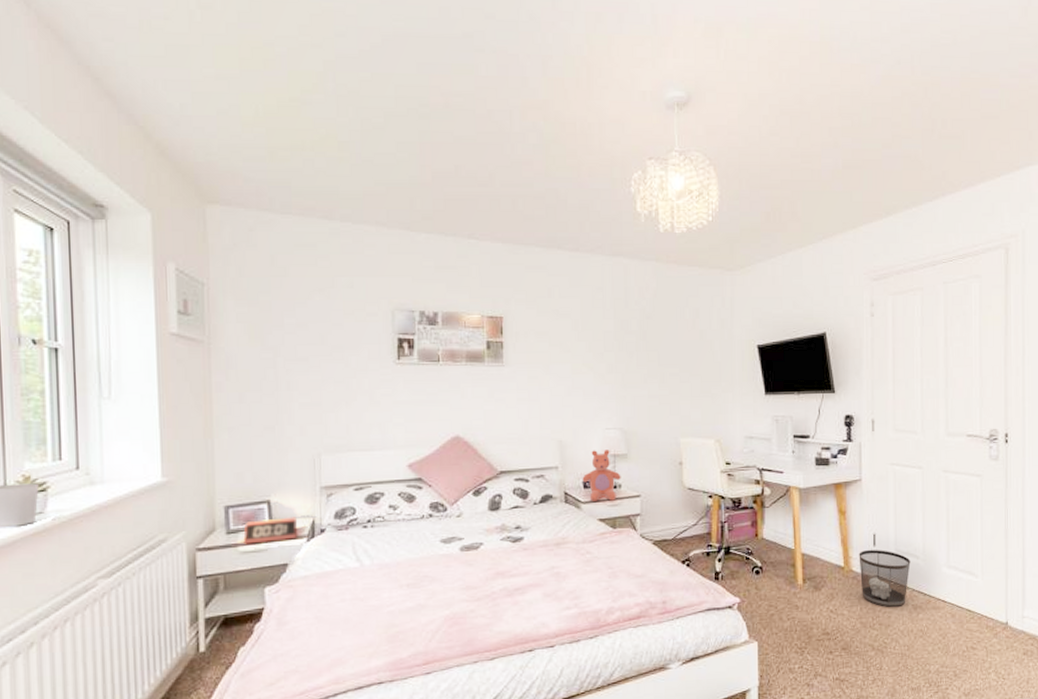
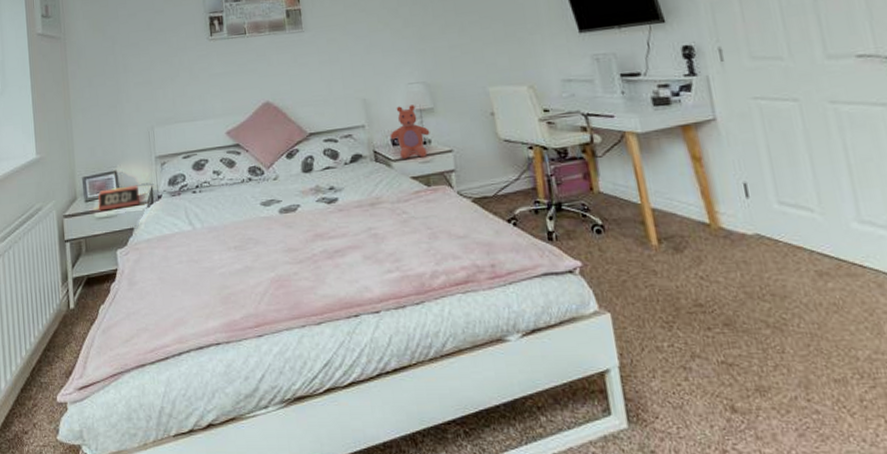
waste bin: present [859,550,911,607] -> none [727,202,805,273]

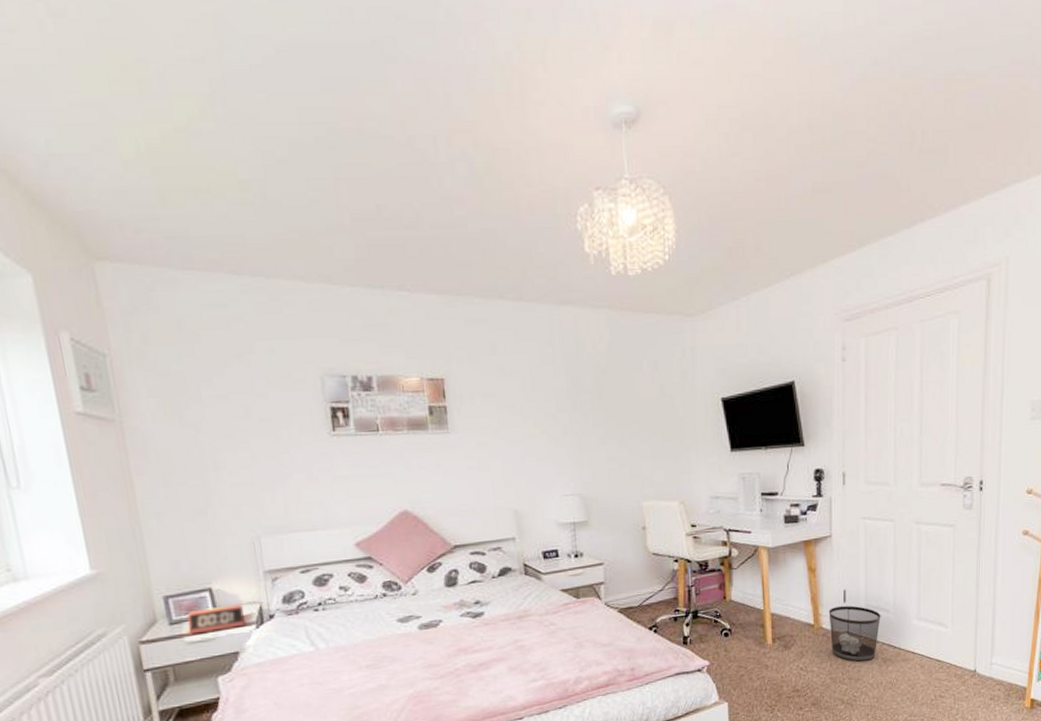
teddy bear: present [390,105,430,160] -> none [541,517,583,573]
waste bin: none [727,202,805,273] -> present [829,605,881,662]

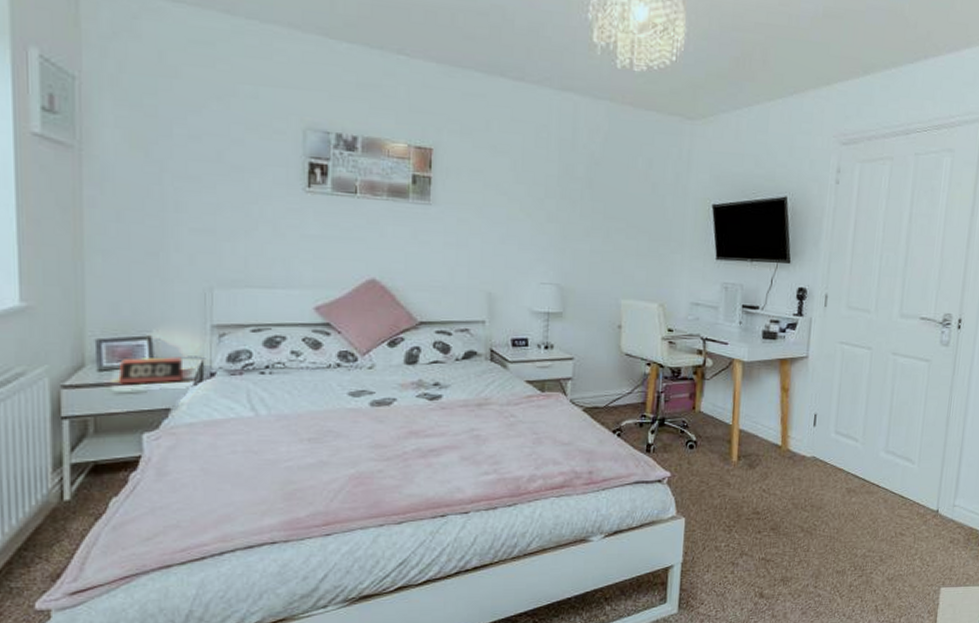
waste bin: present [829,605,881,662] -> none [796,430,850,489]

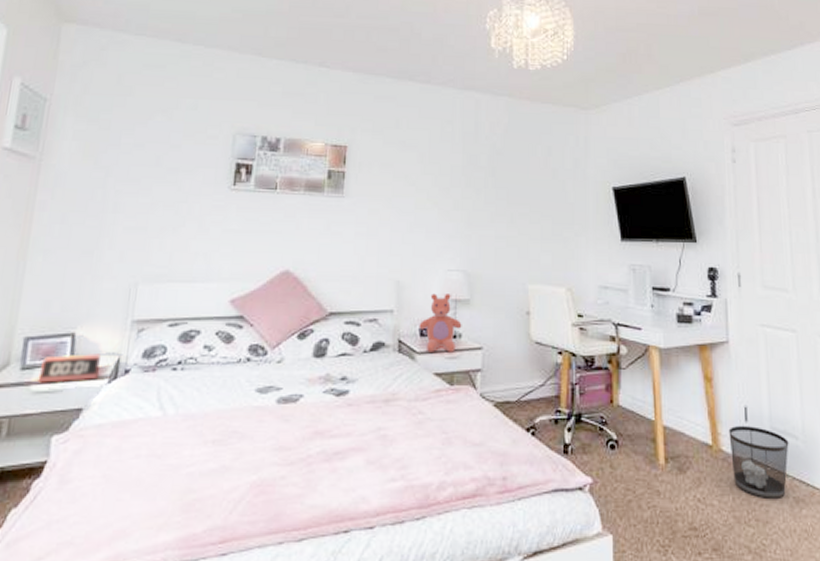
teddy bear: none [511,306,554,363] -> present [419,293,462,354]
waste bin: none [796,430,850,489] -> present [728,426,789,498]

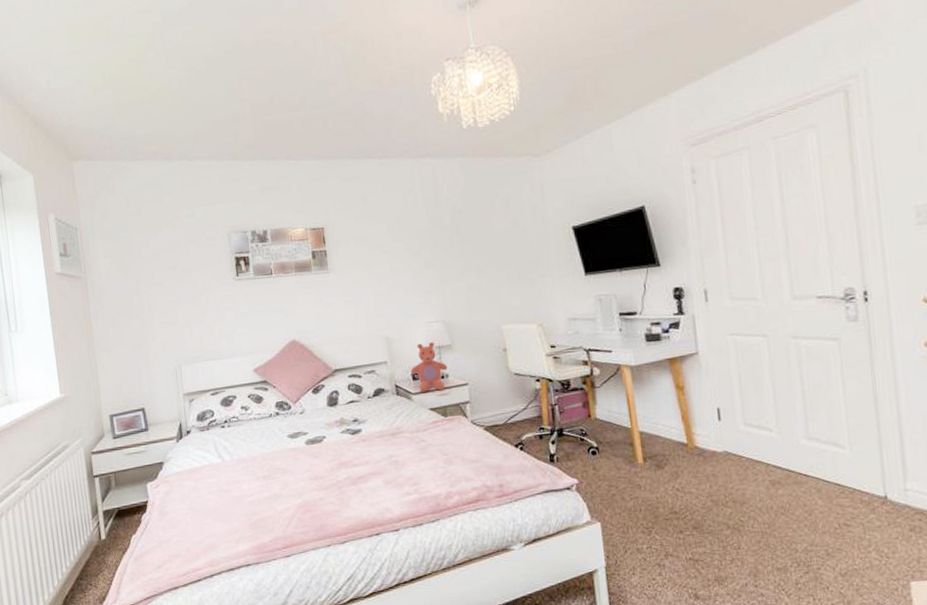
alarm clock: present [37,353,102,383] -> none [126,421,169,447]
waste bin: present [728,426,789,498] -> none [702,424,764,484]

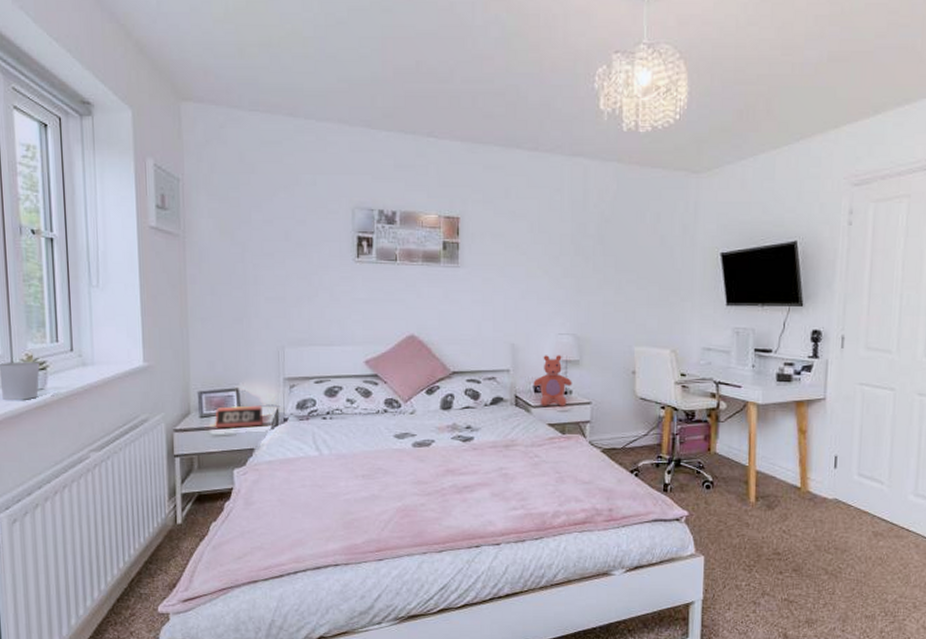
alarm clock: none [126,421,169,447] -> present [215,405,264,428]

